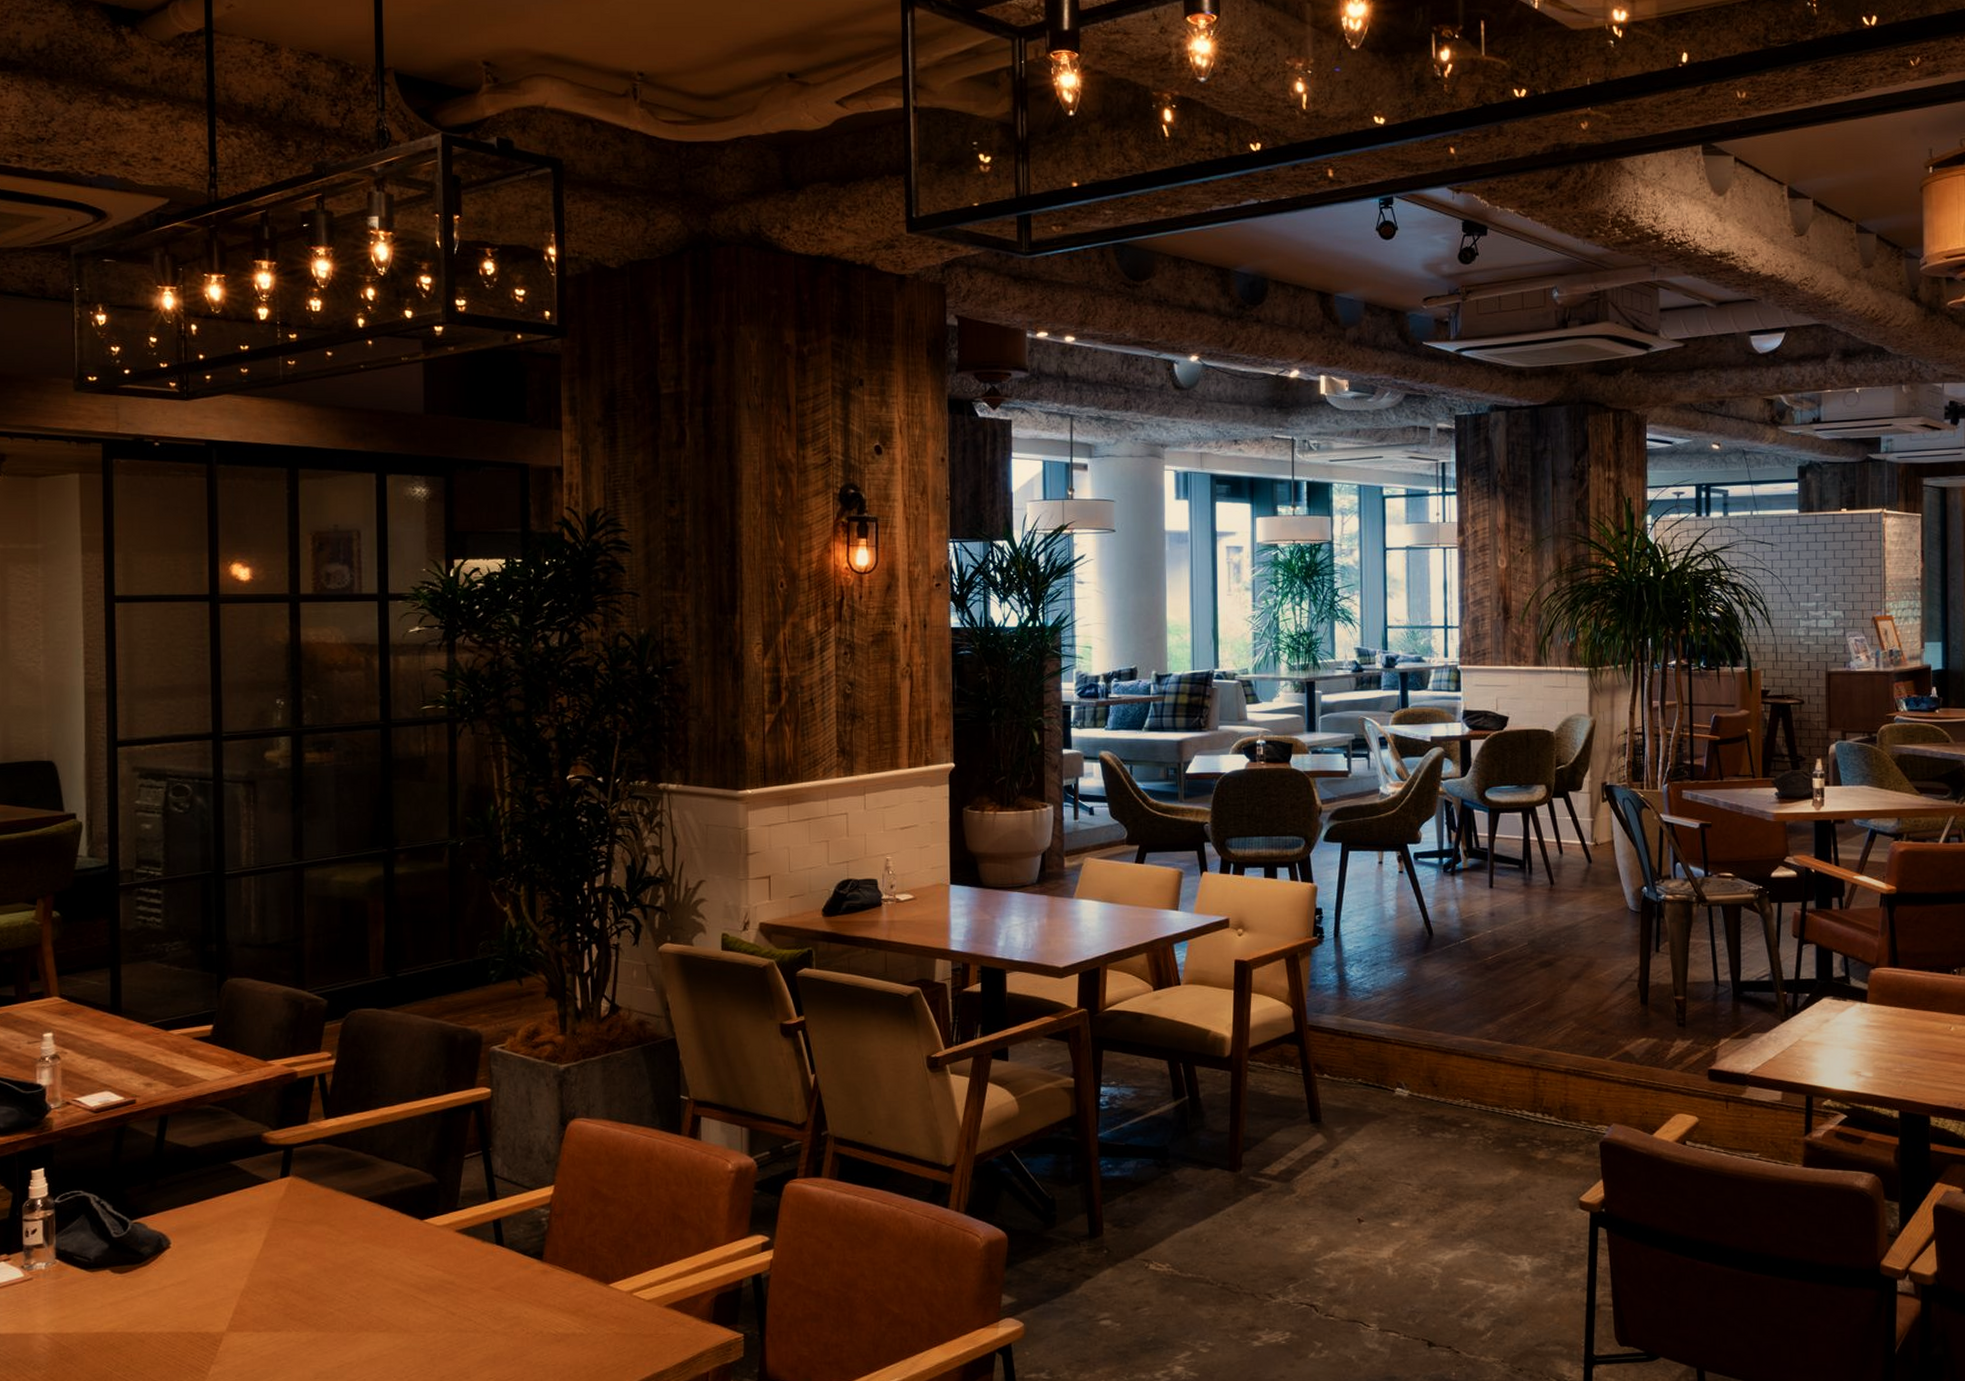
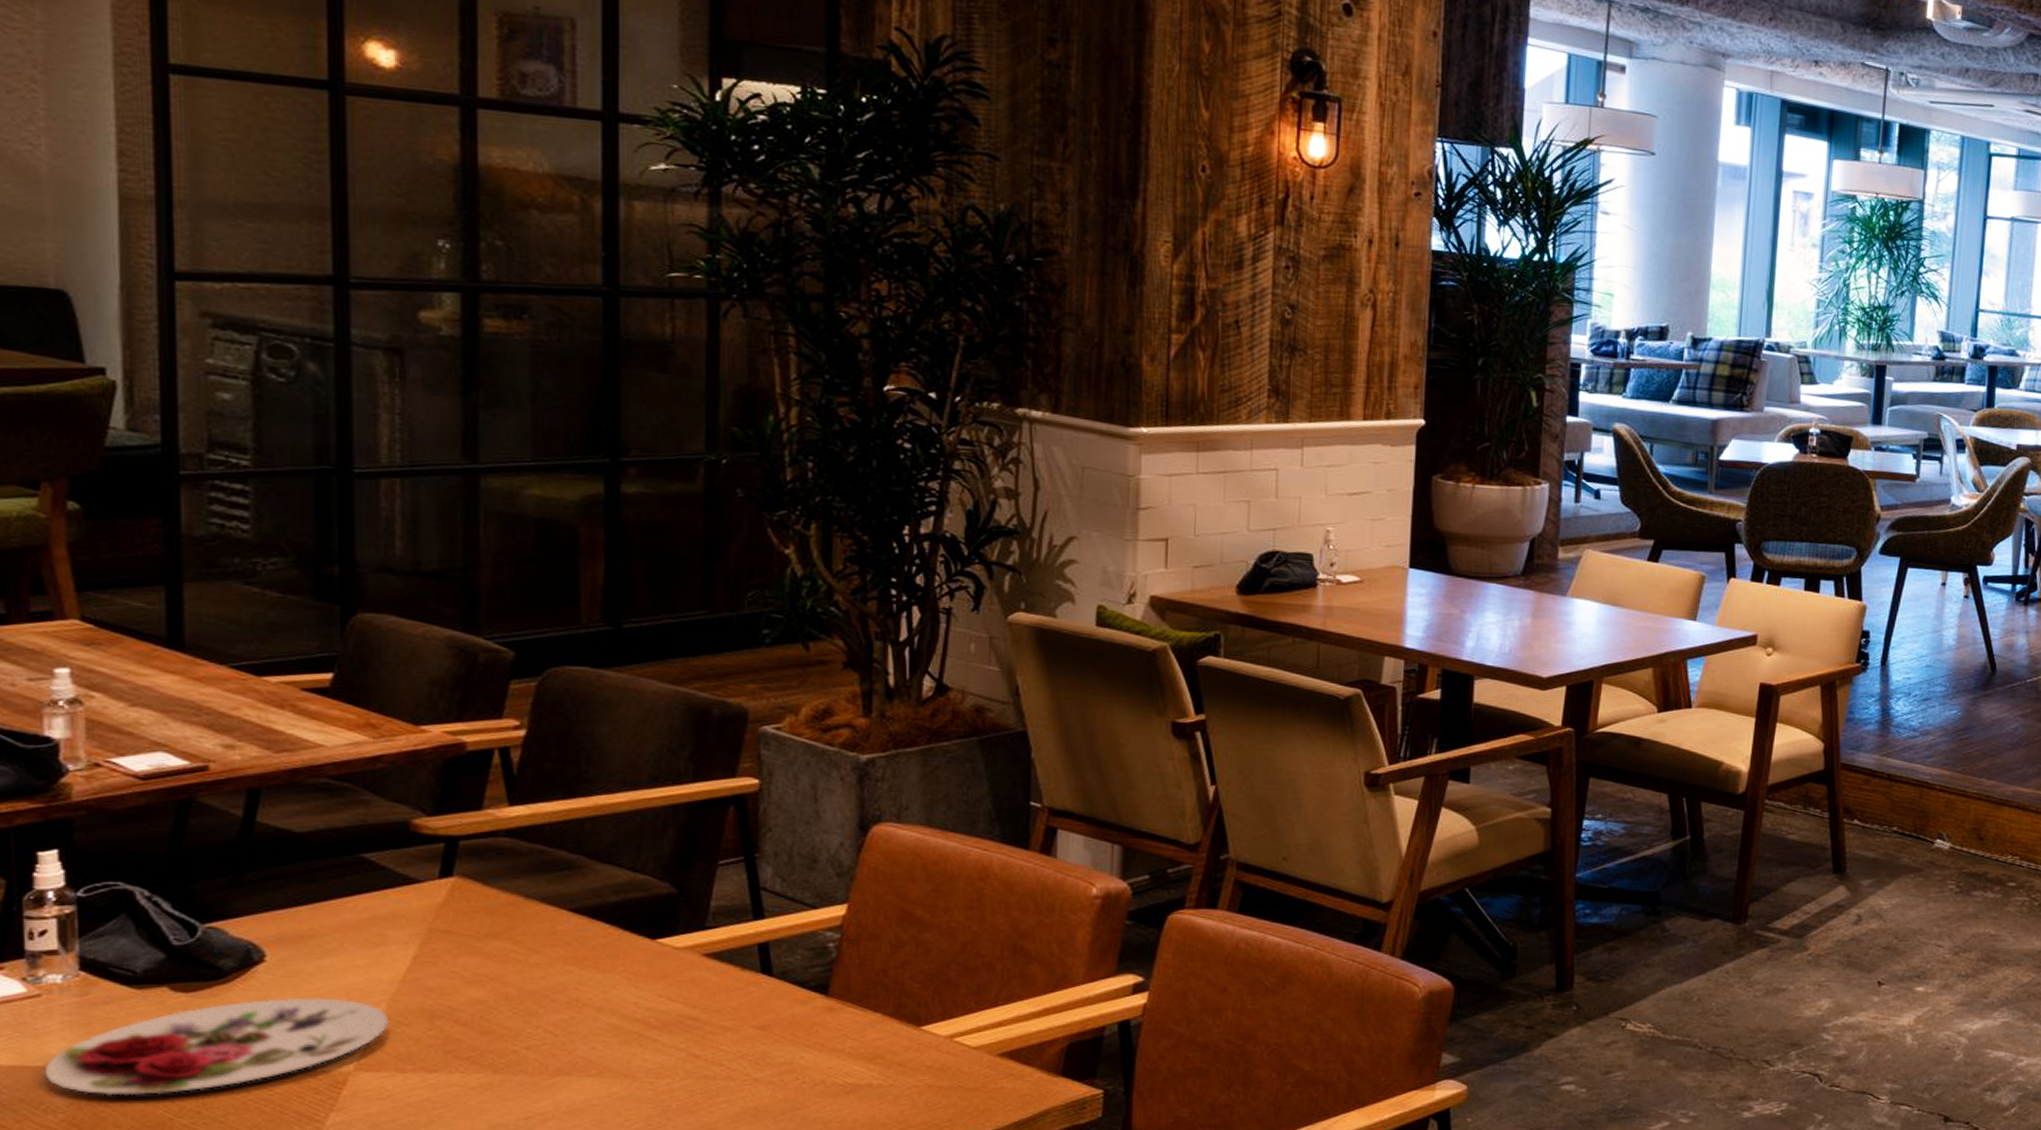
plate: none [33,1274,250,1355] -> present [44,997,390,1096]

